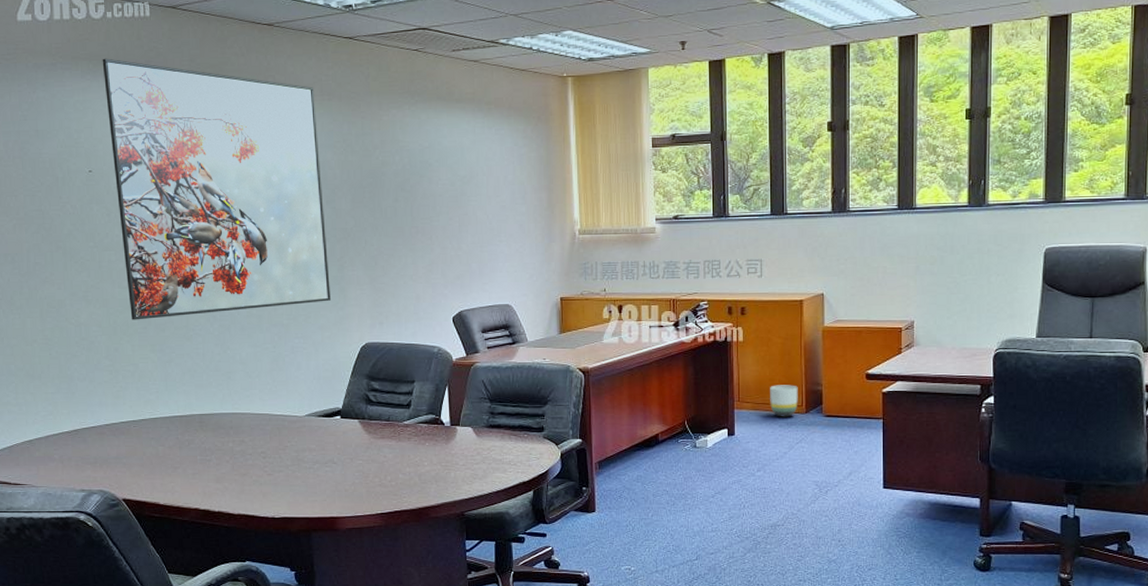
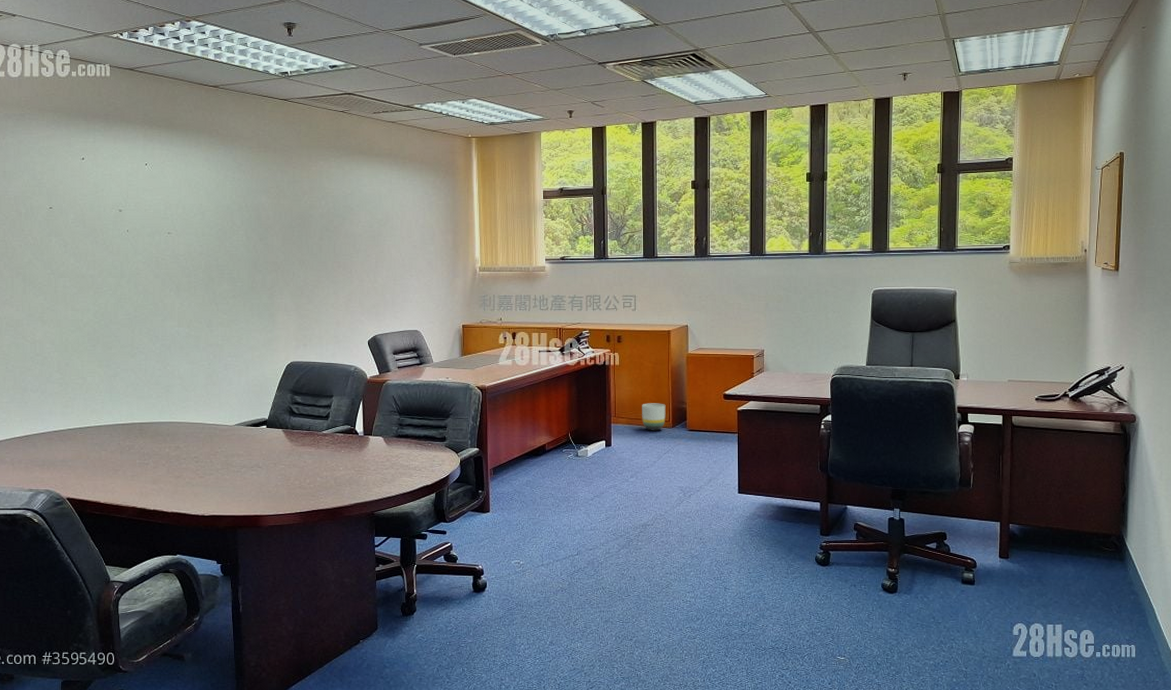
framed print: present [102,58,332,320] -> none [66,111,262,339]

